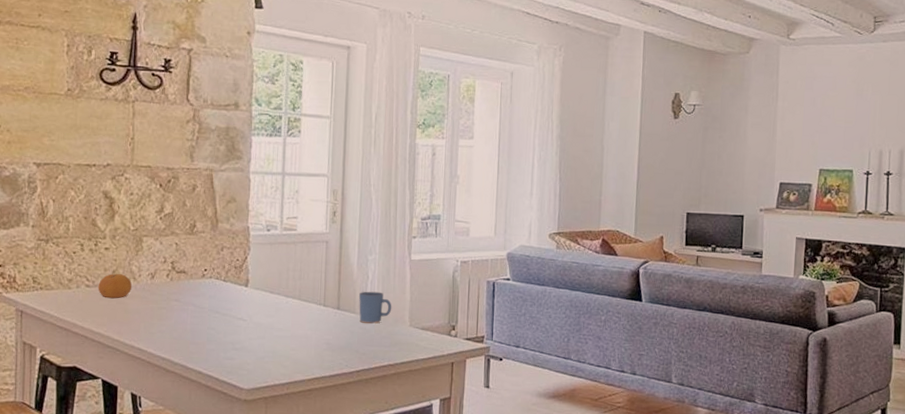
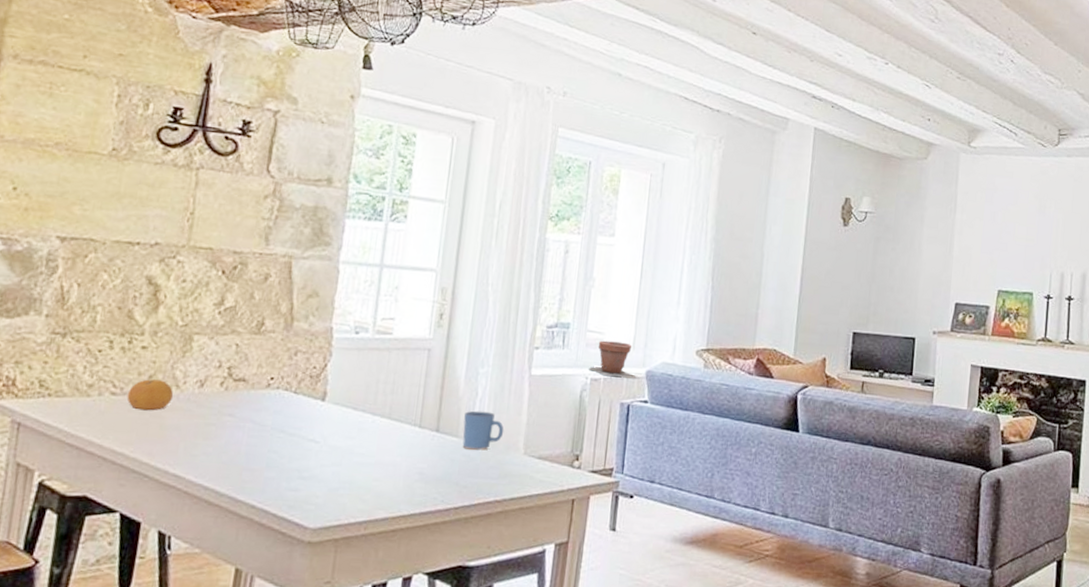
flowerpot: none [459,228,502,261] -> present [589,340,640,380]

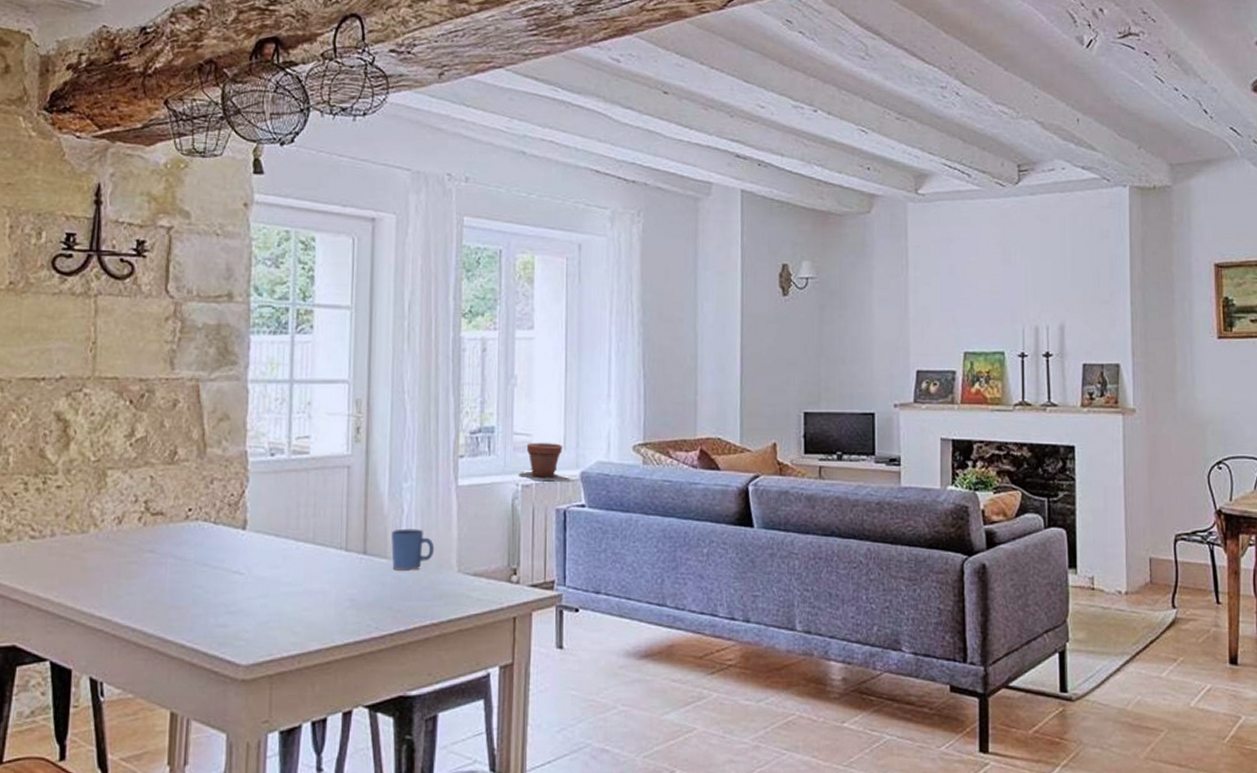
fruit: present [127,379,174,411] -> none [46,520,93,553]

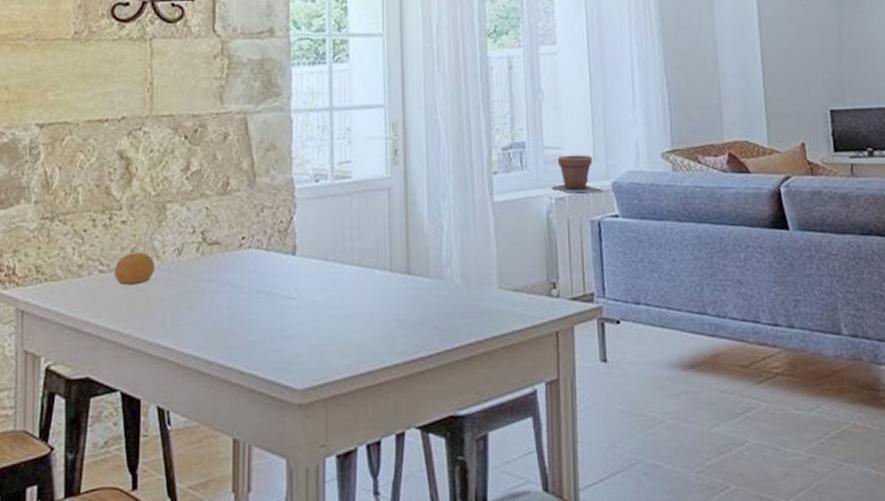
fruit: none [46,520,93,553] -> present [114,253,156,285]
mug: present [391,528,435,571] -> none [433,246,475,289]

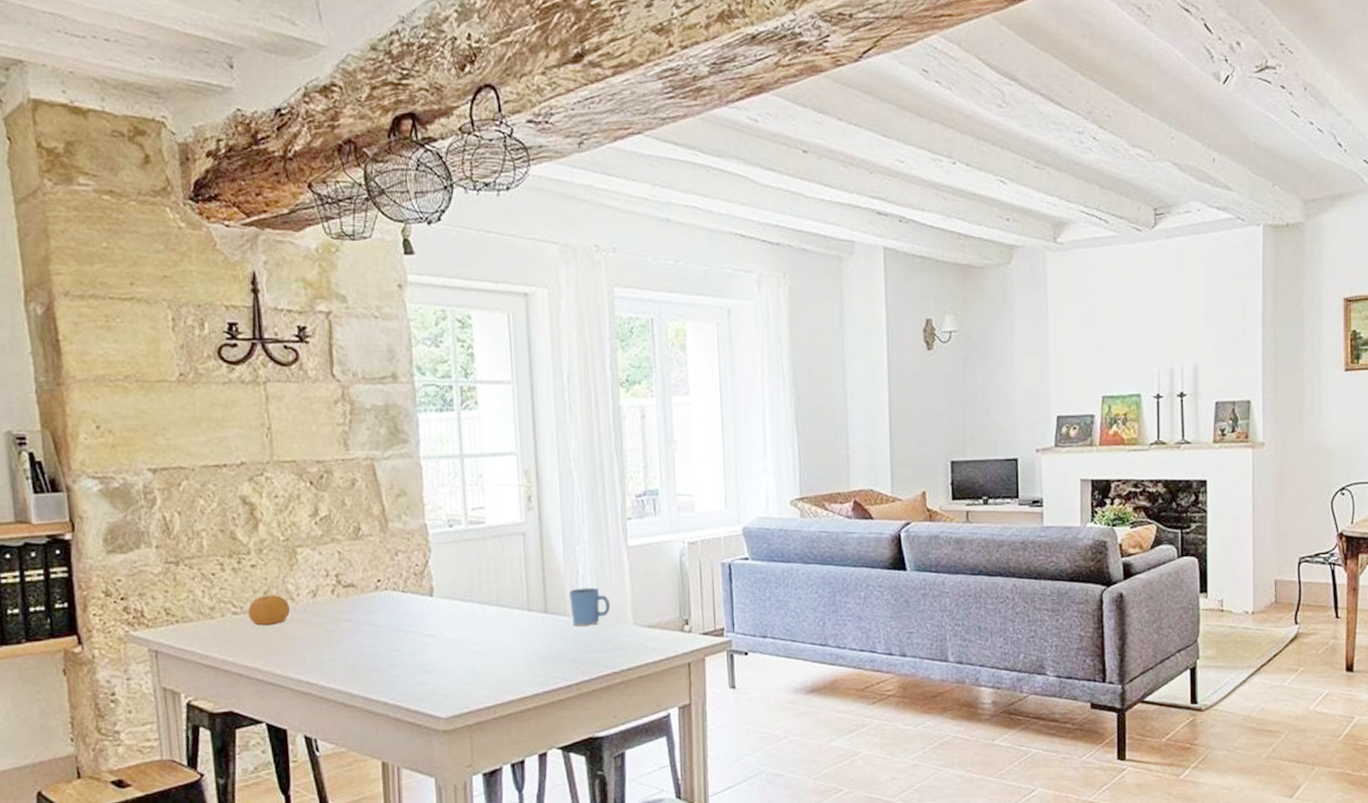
mug: none [433,246,475,289] -> present [570,587,611,626]
flowerpot: present [552,155,607,195] -> none [684,502,737,539]

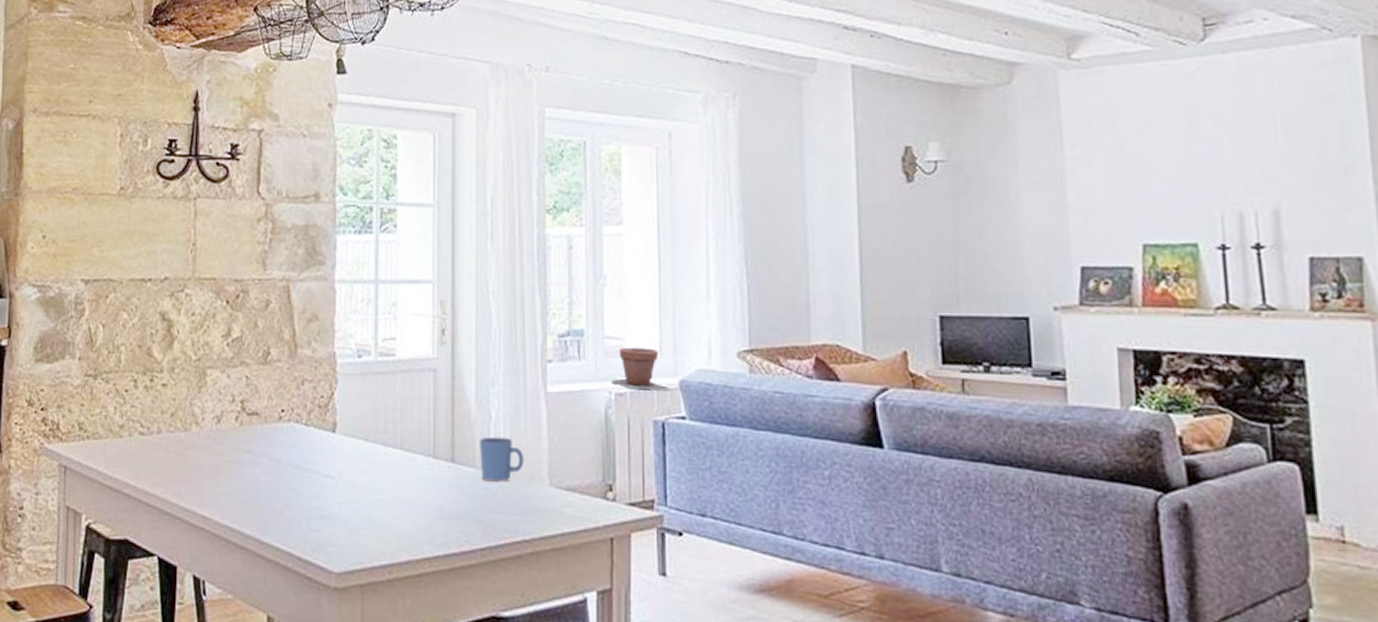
fruit: present [247,595,291,626] -> none [153,417,195,450]
flowerpot: none [684,502,737,539] -> present [612,347,673,392]

